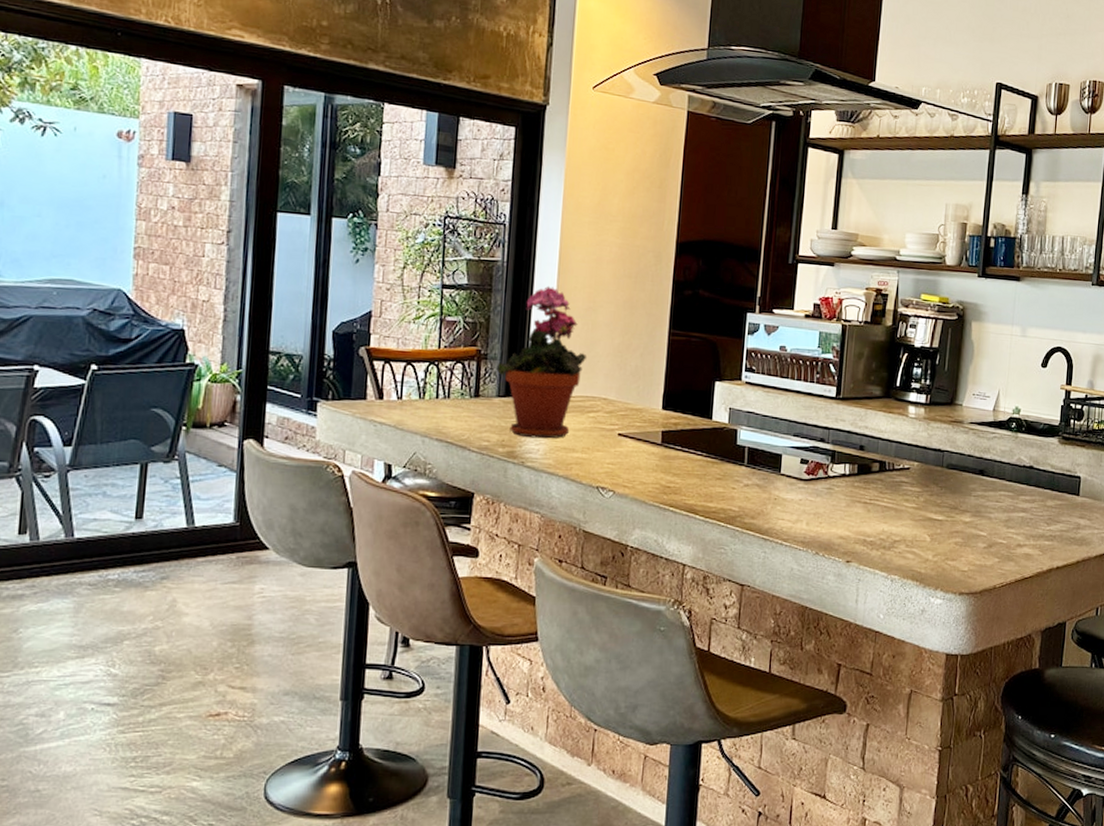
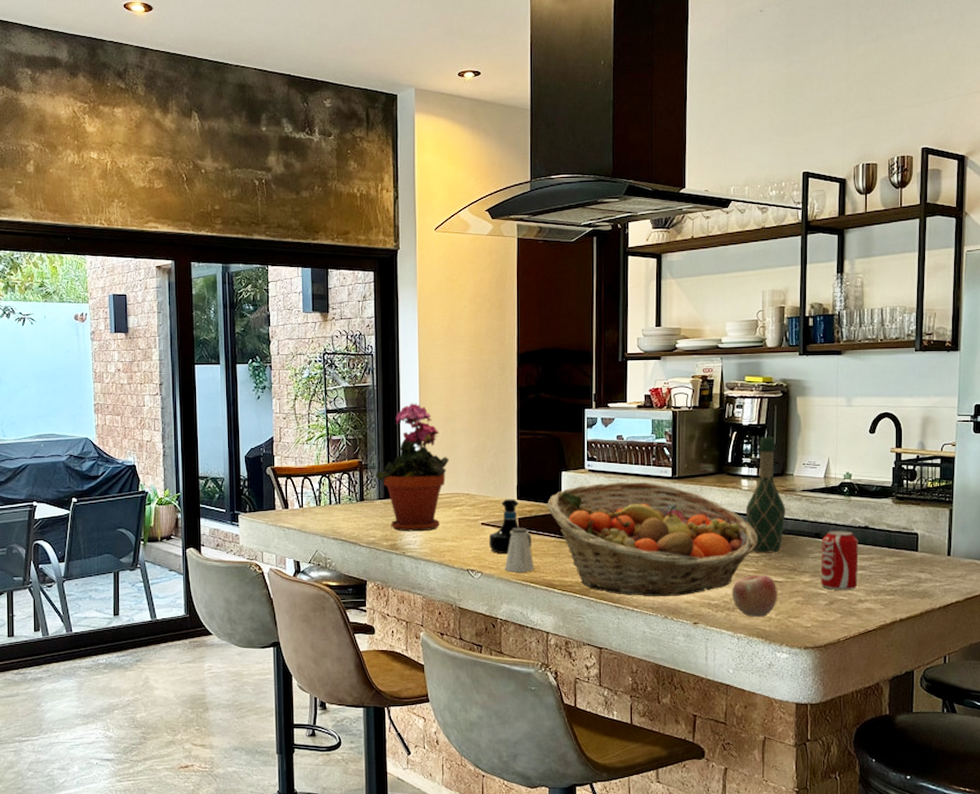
tequila bottle: none [625,408,675,472] -> present [489,499,531,555]
saltshaker: none [640,441,676,494] -> present [504,527,535,573]
fruit basket: none [695,398,921,531] -> present [547,482,758,597]
apple: none [888,511,937,558] -> present [731,575,777,617]
wine bottle: none [910,361,952,489] -> present [745,437,786,553]
beverage can: none [981,468,1022,533] -> present [821,531,859,590]

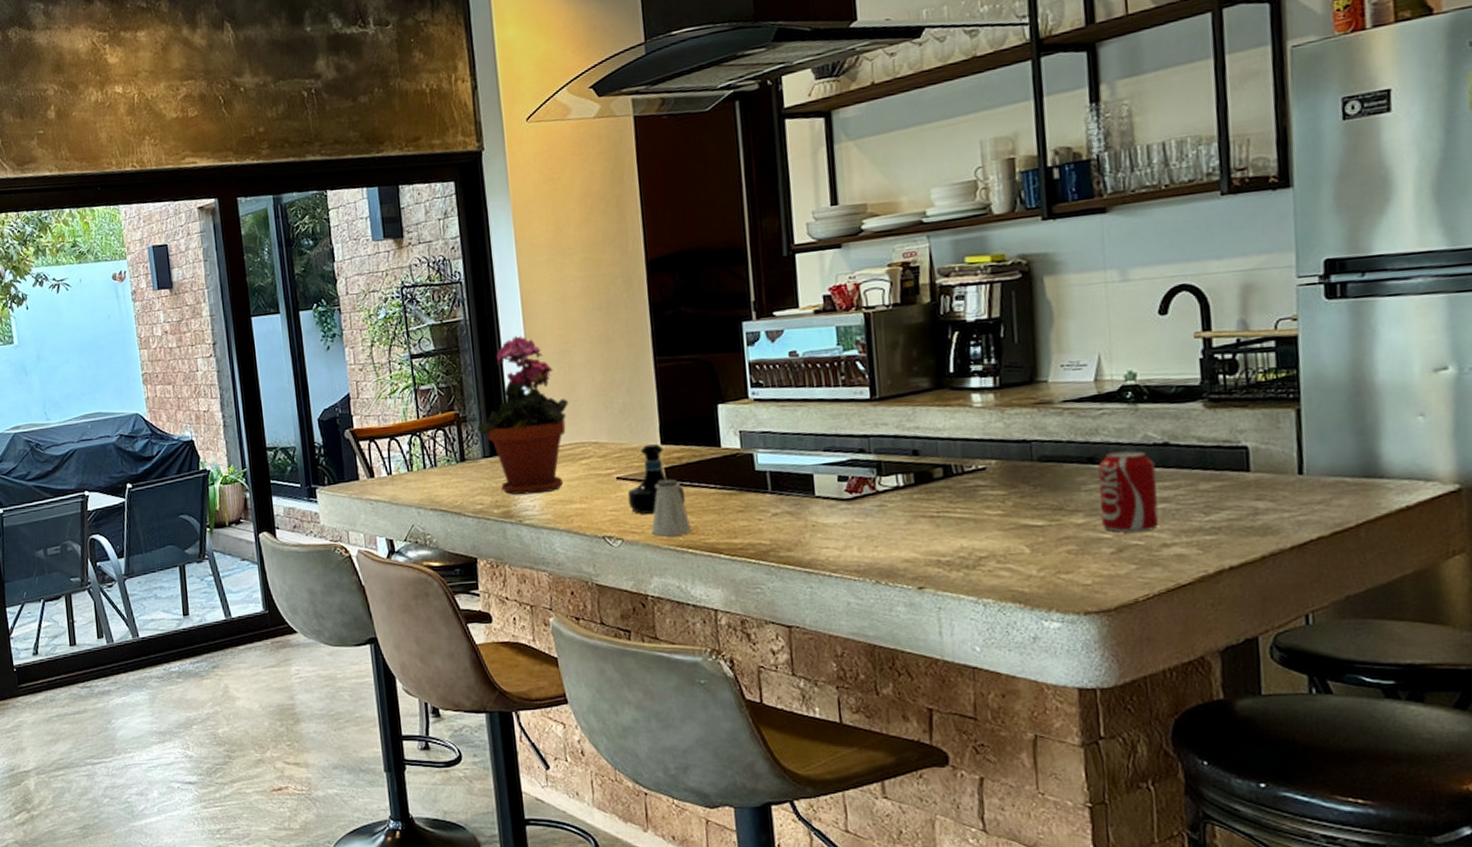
fruit basket: present [547,482,758,597] -> none [701,408,1003,557]
apple: present [731,575,777,617] -> none [969,518,1038,576]
wine bottle: present [745,437,786,553] -> none [980,333,1041,490]

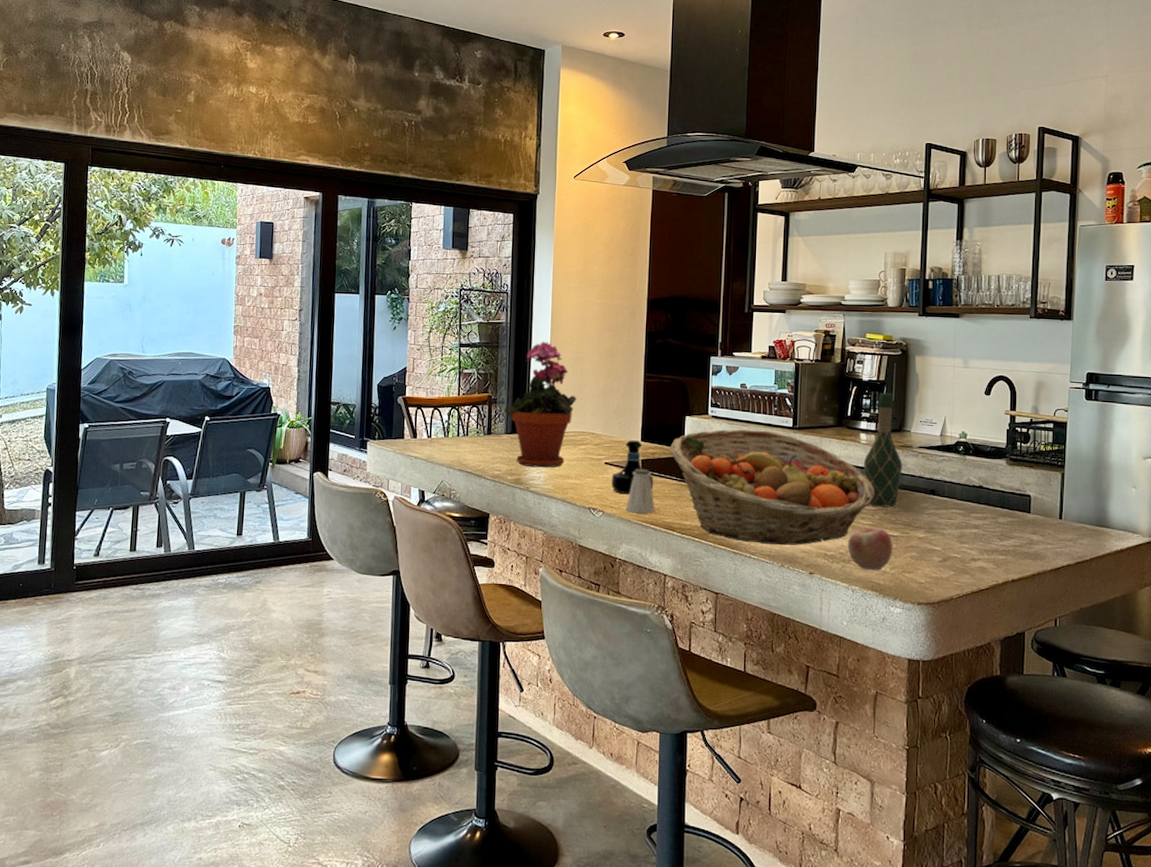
fruit basket: none [701,408,1003,557] -> present [670,429,875,546]
apple: none [969,518,1038,576] -> present [847,528,892,570]
wine bottle: none [980,333,1041,490] -> present [863,393,902,507]
beverage can: present [1098,451,1159,533] -> none [935,488,973,548]

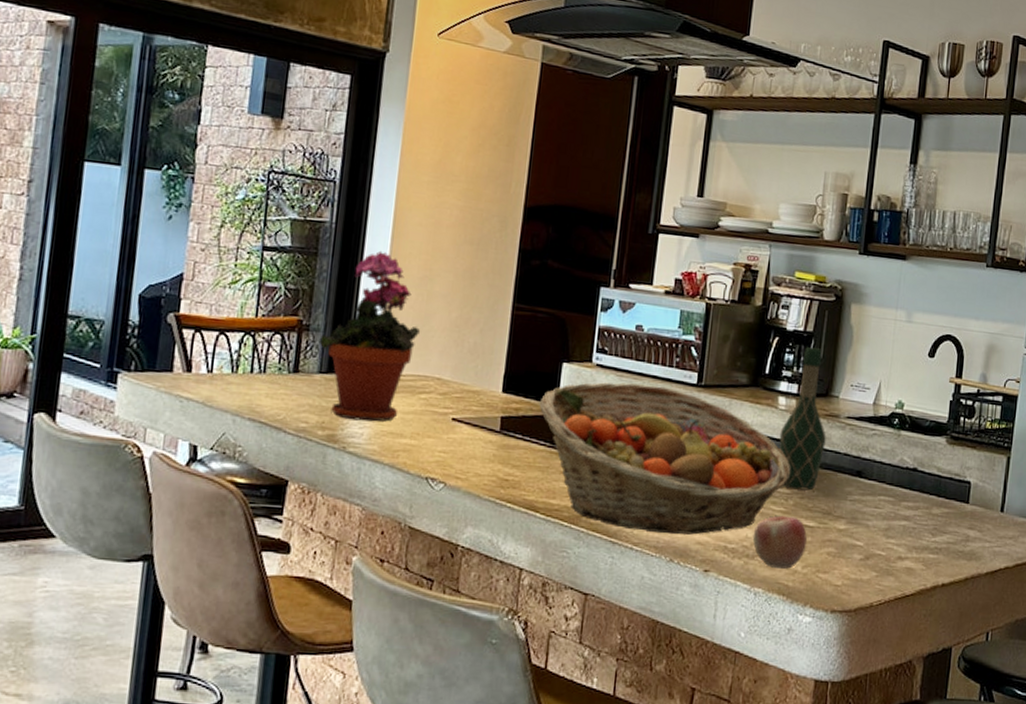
tequila bottle: present [612,440,653,495] -> none [459,390,515,462]
saltshaker: present [625,468,655,514] -> none [475,428,515,488]

